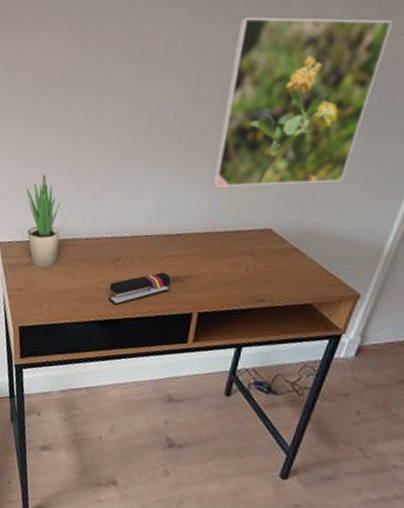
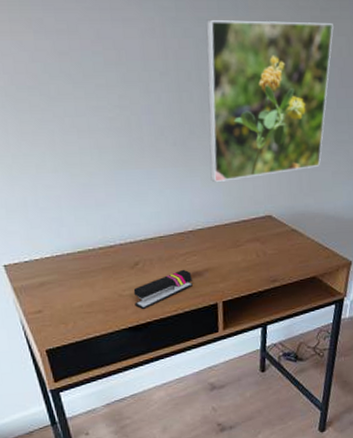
potted plant: present [26,175,61,268] -> none [22,188,73,285]

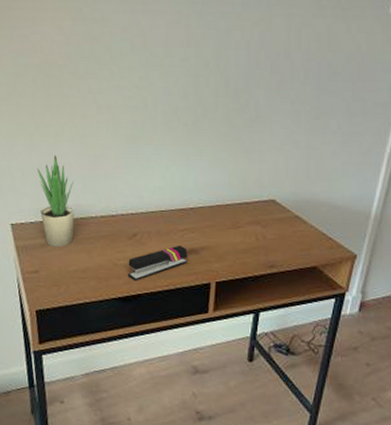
potted plant: none [22,188,73,285] -> present [37,155,74,248]
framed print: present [206,19,334,183] -> none [217,14,354,164]

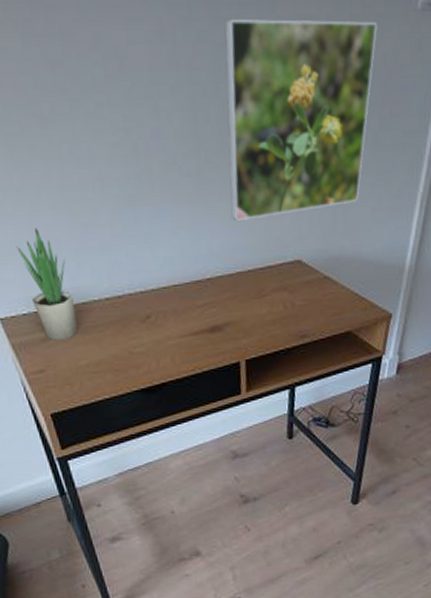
stapler: present [127,245,188,282] -> none [145,323,212,370]
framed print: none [217,14,354,164] -> present [224,18,377,222]

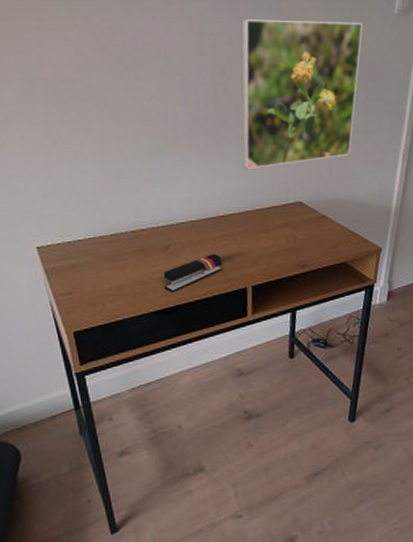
potted plant: present [16,228,78,341] -> none [58,173,104,267]
stapler: none [145,323,212,370] -> present [163,253,222,293]

